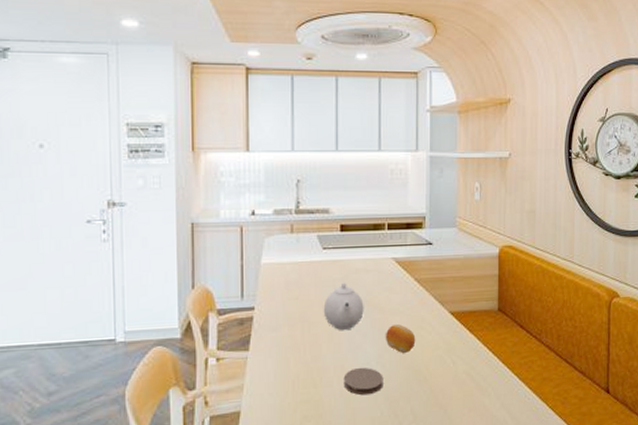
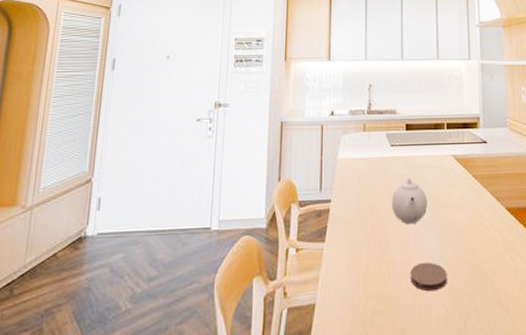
fruit: present [385,324,416,354] -> none [447,219,476,250]

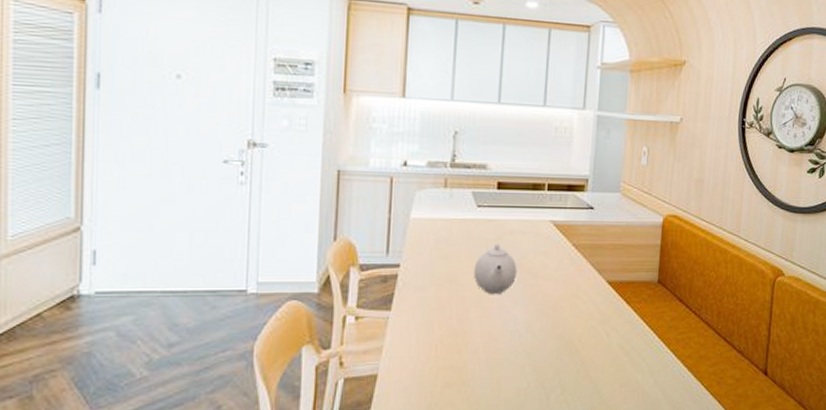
coaster: present [410,262,447,292] -> none [490,334,533,364]

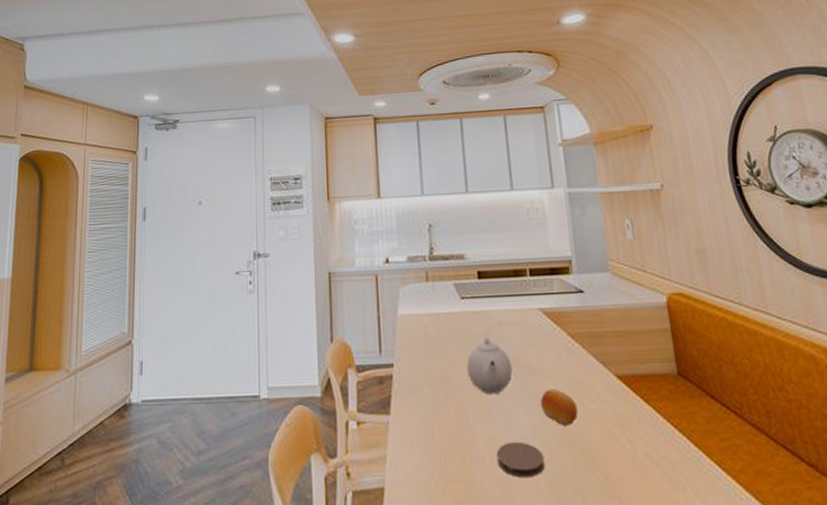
coaster: none [490,334,533,364] -> present [496,441,545,478]
fruit: none [537,291,570,323] -> present [540,389,579,427]

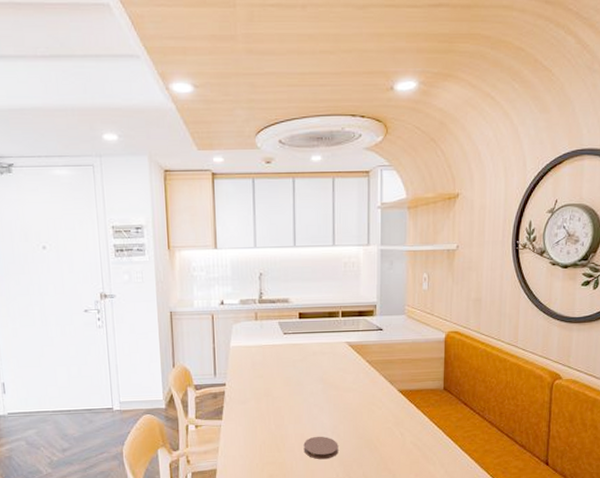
teapot: present [466,336,513,394] -> none [285,363,321,404]
fruit: present [540,389,579,427] -> none [339,400,367,426]

